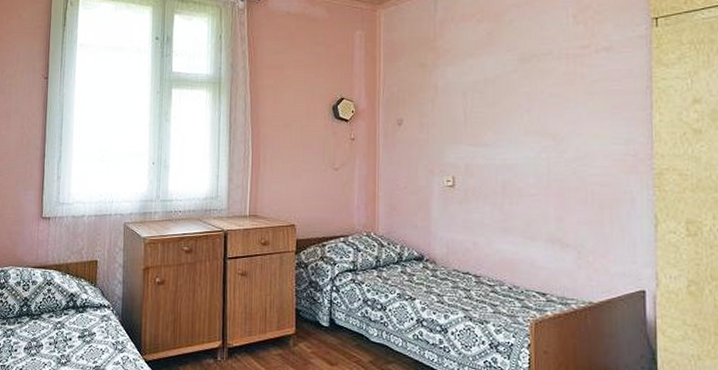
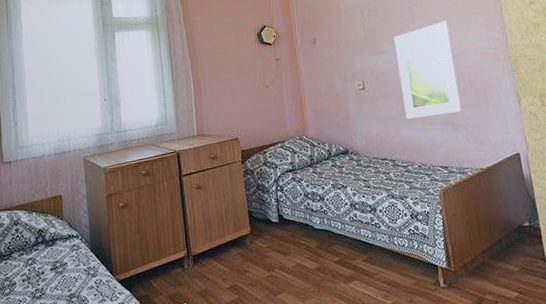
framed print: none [501,113,577,230] -> present [394,20,463,119]

